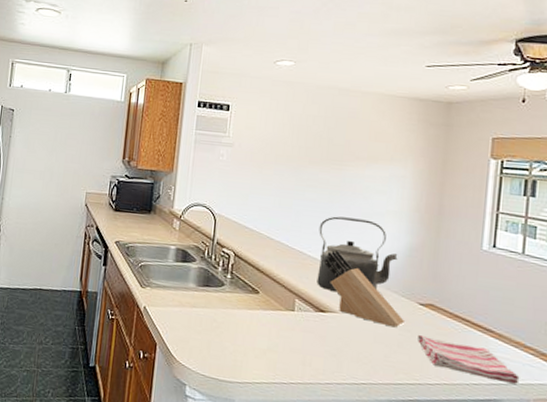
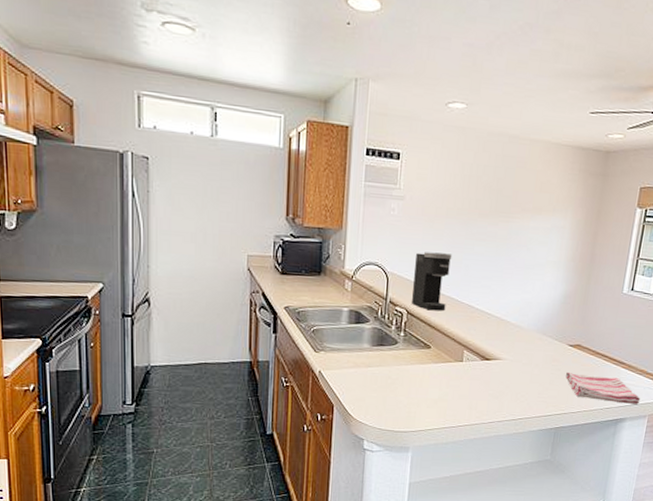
coffee maker: none [239,196,282,256] -> present [412,252,453,312]
kettle: present [316,216,398,293] -> none [483,269,554,341]
knife block: present [324,250,404,328] -> none [490,302,556,368]

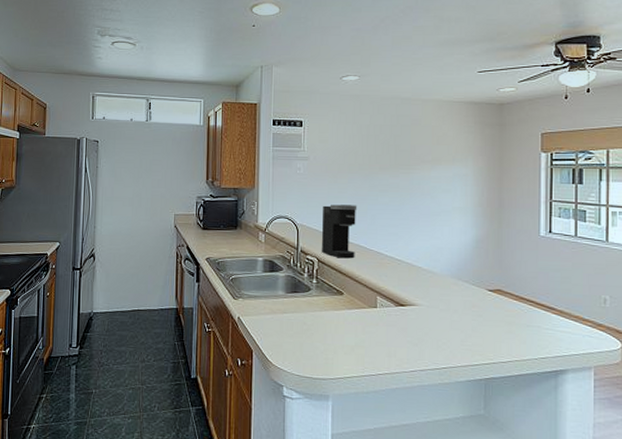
dish towel: present [565,372,641,404] -> none [488,318,581,354]

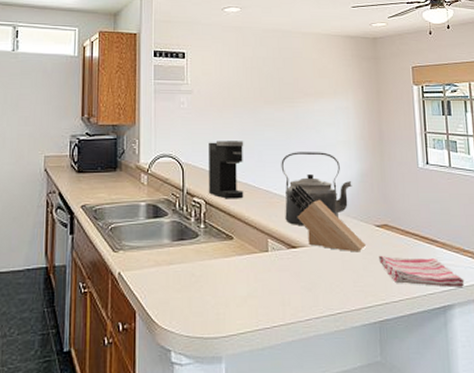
kettle: none [393,217,466,287] -> present [281,152,352,226]
knife block: none [401,248,476,314] -> present [290,185,366,252]
dish towel: none [488,318,581,354] -> present [378,255,465,287]

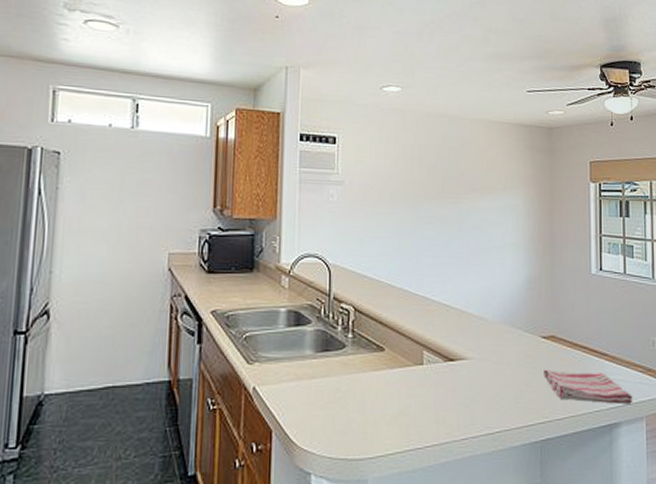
coffee maker: present [209,141,244,199] -> none [359,239,400,306]
kettle: present [281,152,352,226] -> none [441,254,518,337]
knife block: present [290,185,366,252] -> none [449,291,530,366]

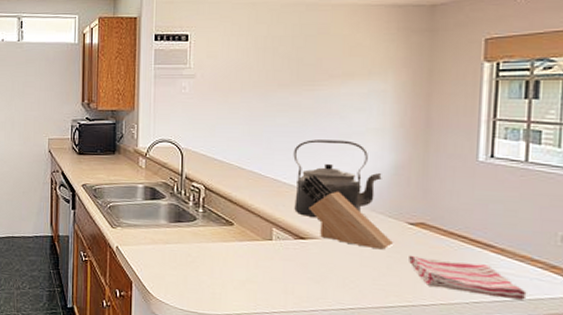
kettle: none [441,254,518,337] -> present [293,139,382,218]
knife block: none [449,291,530,366] -> present [301,175,393,250]

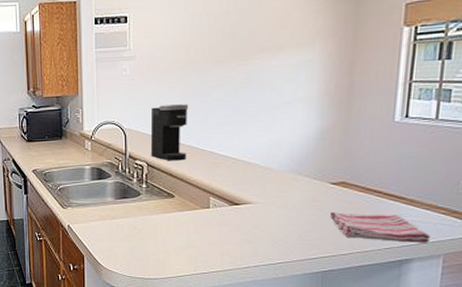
coffee maker: none [209,126,251,187] -> present [151,104,189,161]
kettle: present [293,139,382,218] -> none [228,110,308,185]
knife block: present [301,175,393,250] -> none [236,146,317,209]

